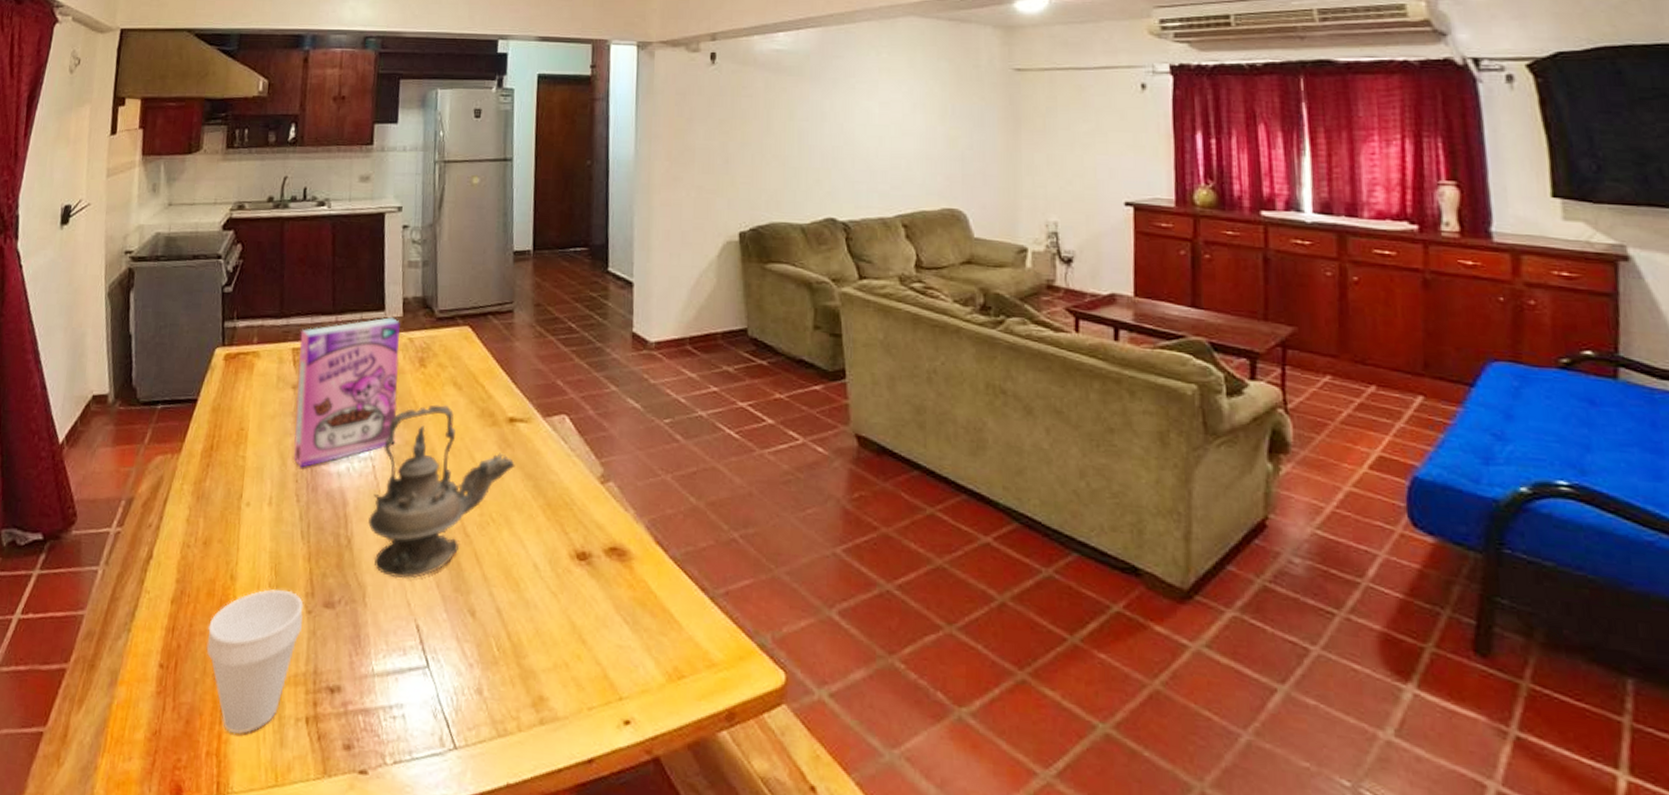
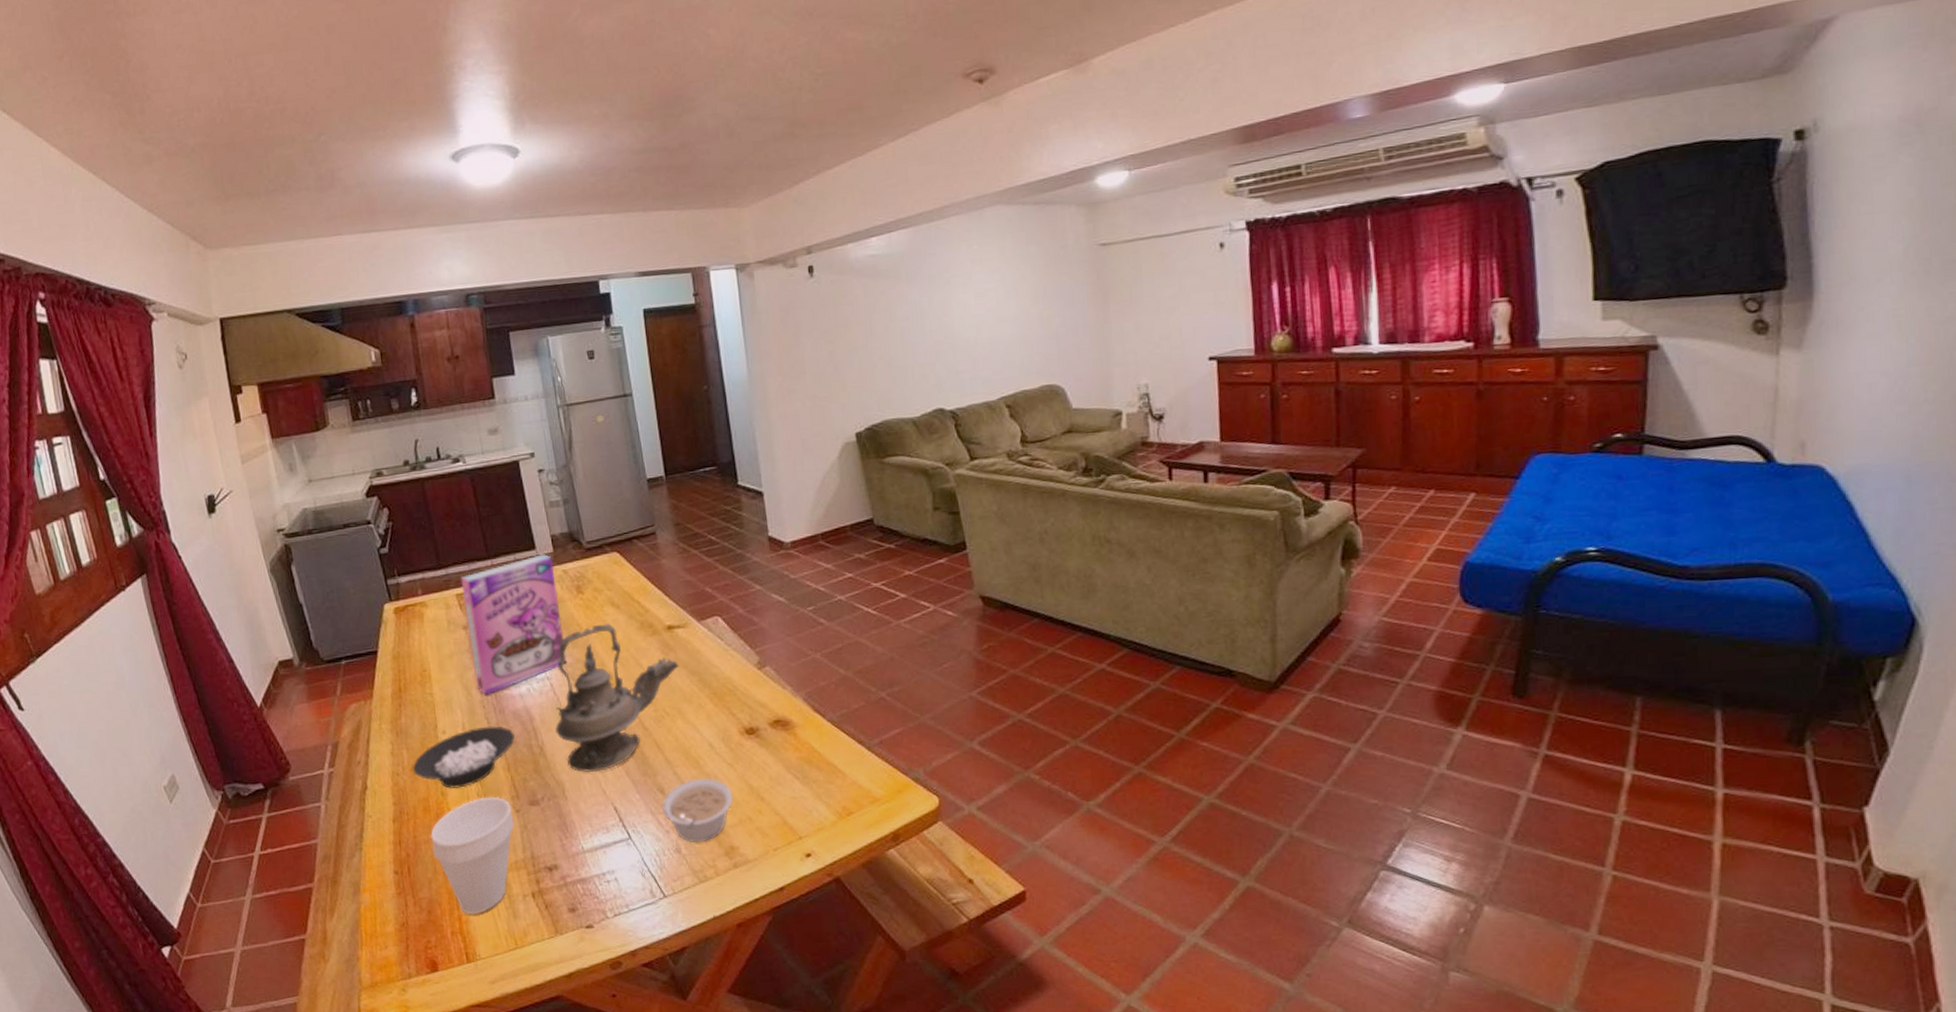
cereal bowl: none [205,504,323,574] -> present [412,726,515,789]
legume: none [469,604,551,687] -> present [662,778,734,843]

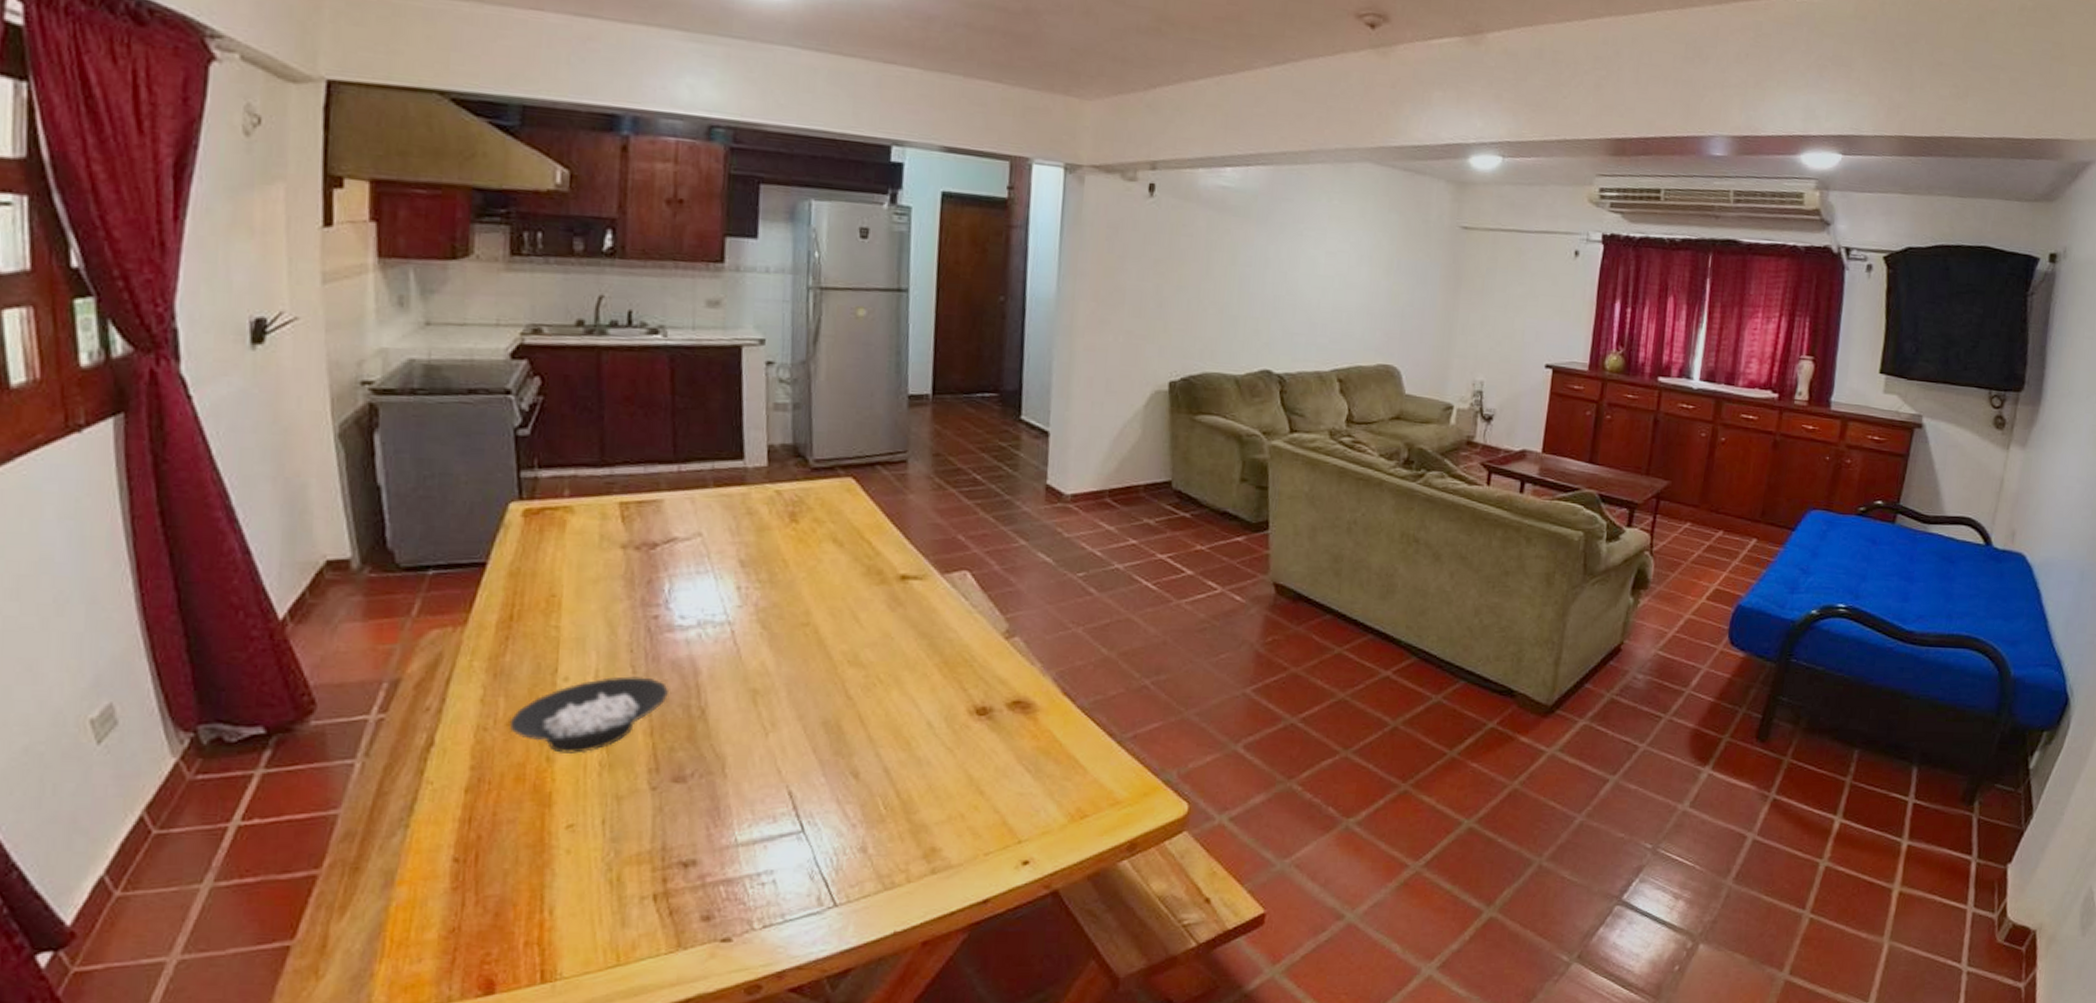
cup: present [429,796,514,915] -> none [517,767,646,921]
cereal box: present [460,554,567,695] -> none [625,467,764,636]
teapot: present [555,623,679,773] -> none [725,563,907,747]
legume: present [662,778,734,843] -> none [852,764,946,842]

